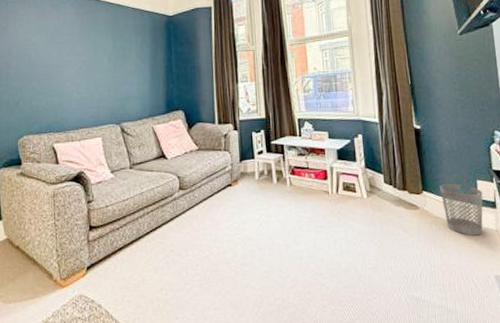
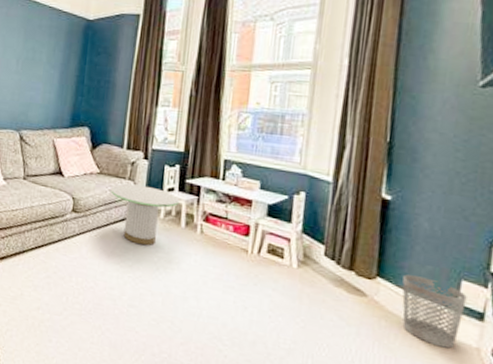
side table: none [209,153,269,207] -> present [110,184,180,246]

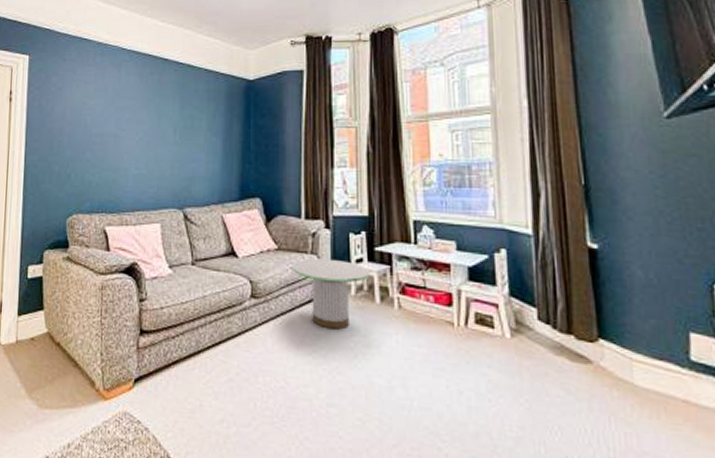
wastebasket: present [402,274,467,349] -> none [627,332,700,415]

